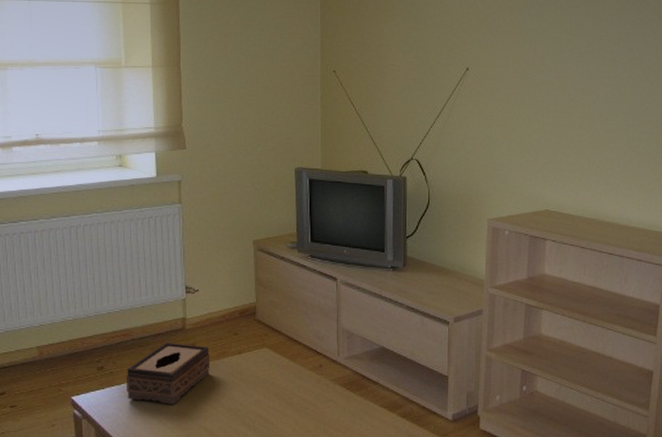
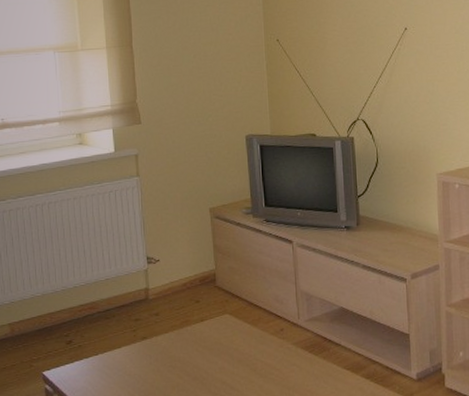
tissue box: present [125,343,211,404] -> none [93,313,175,375]

